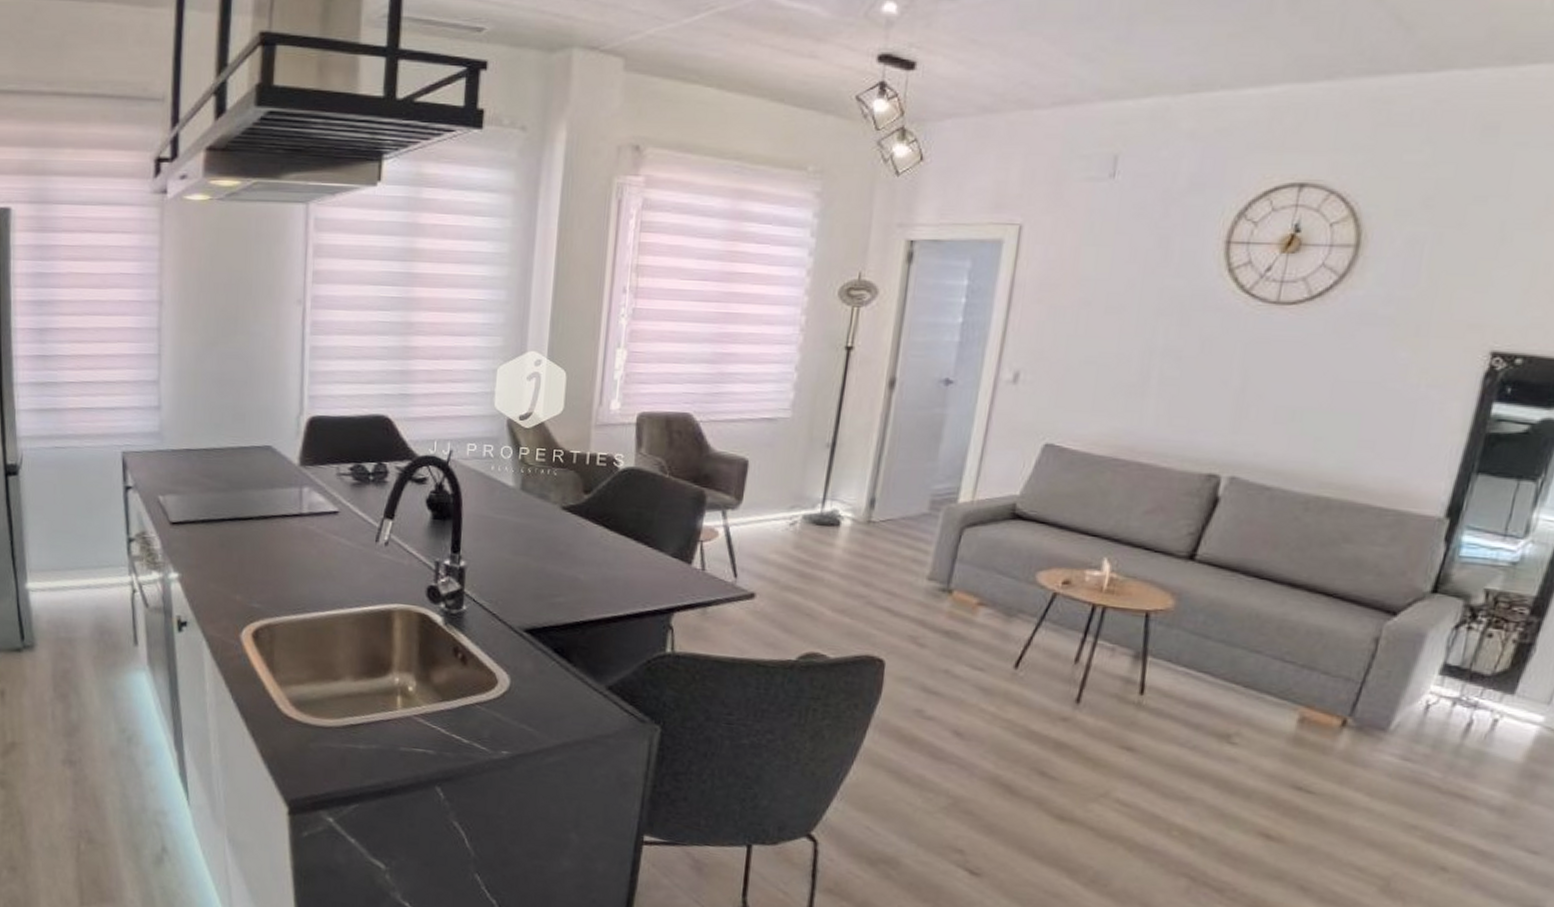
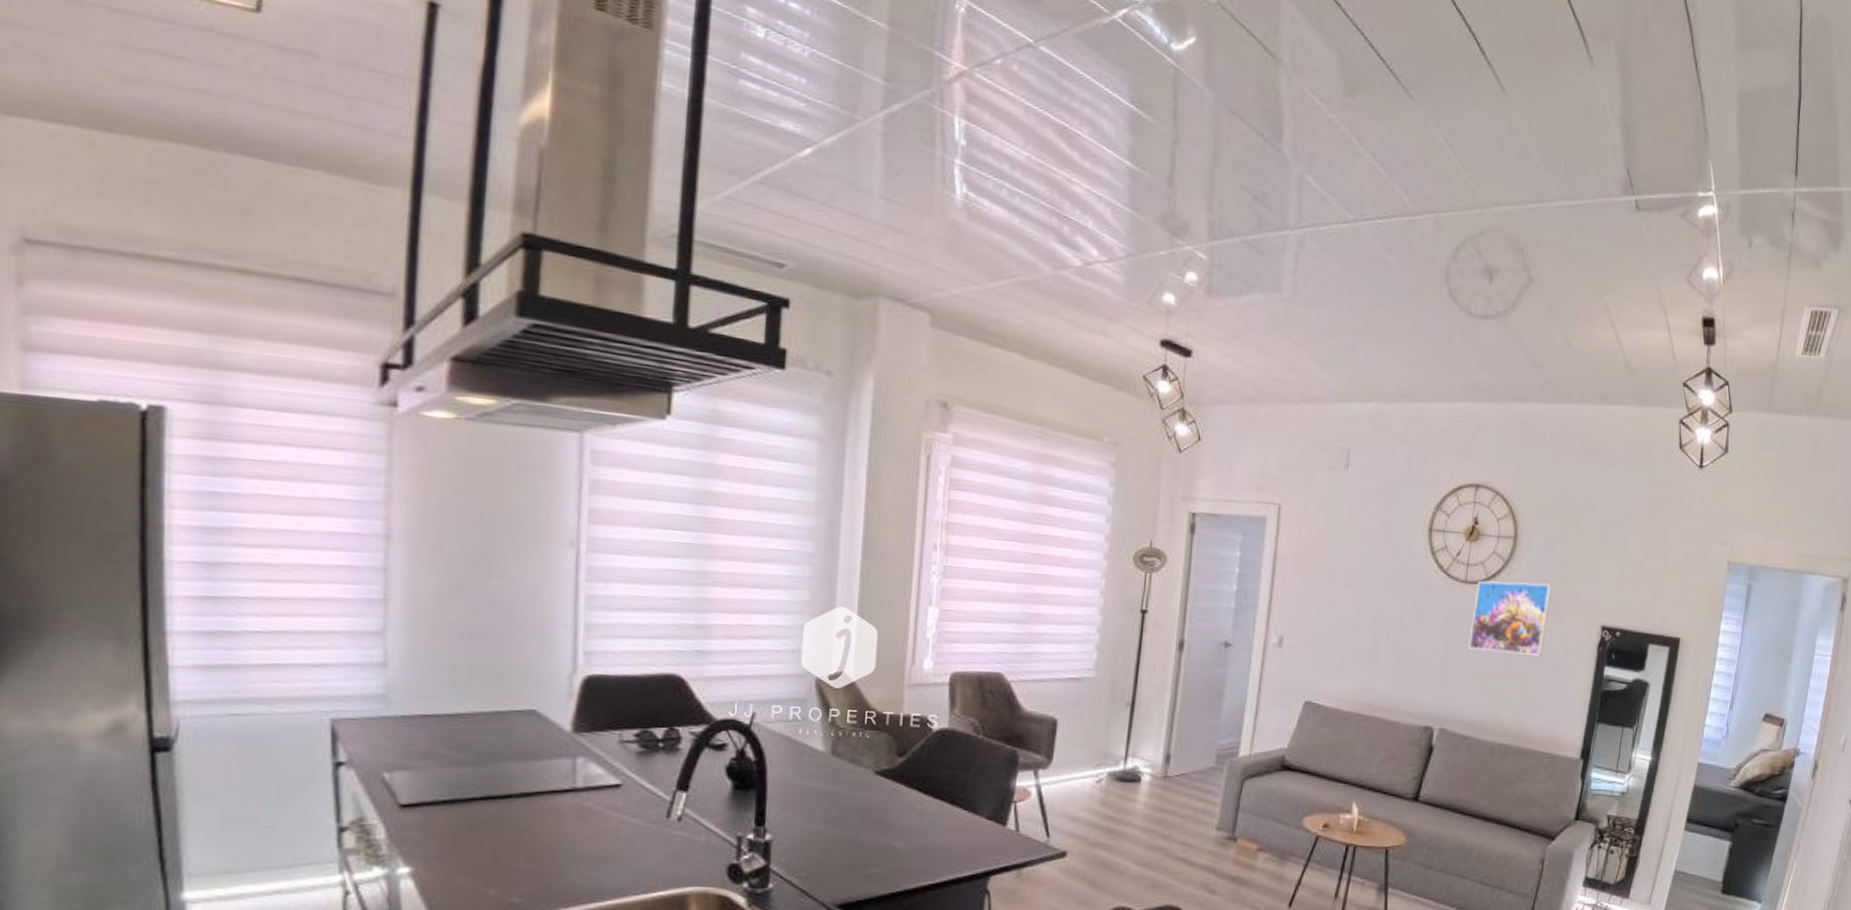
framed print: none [1277,299,1414,390] -> present [1468,580,1553,656]

